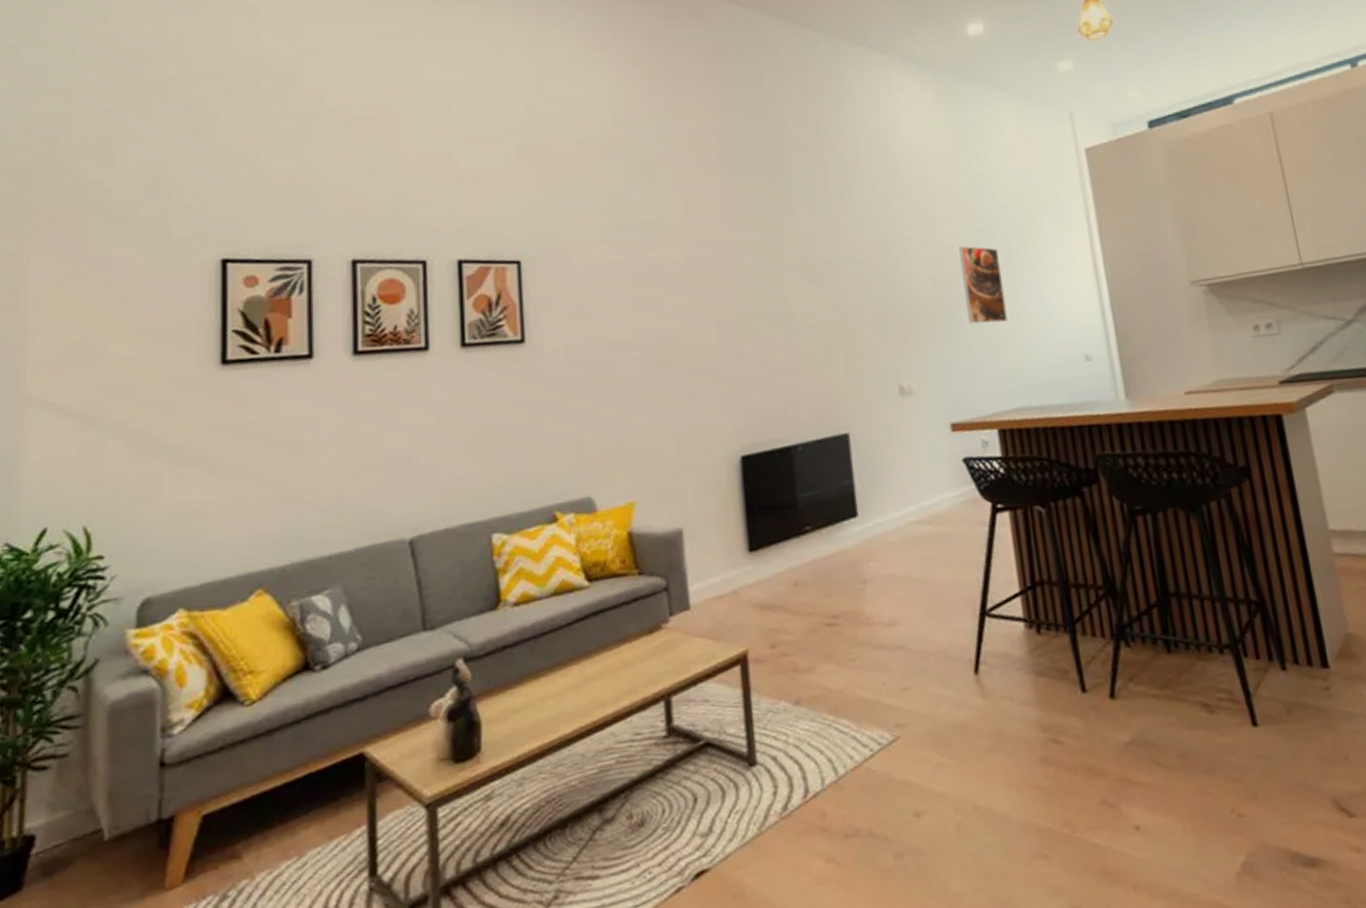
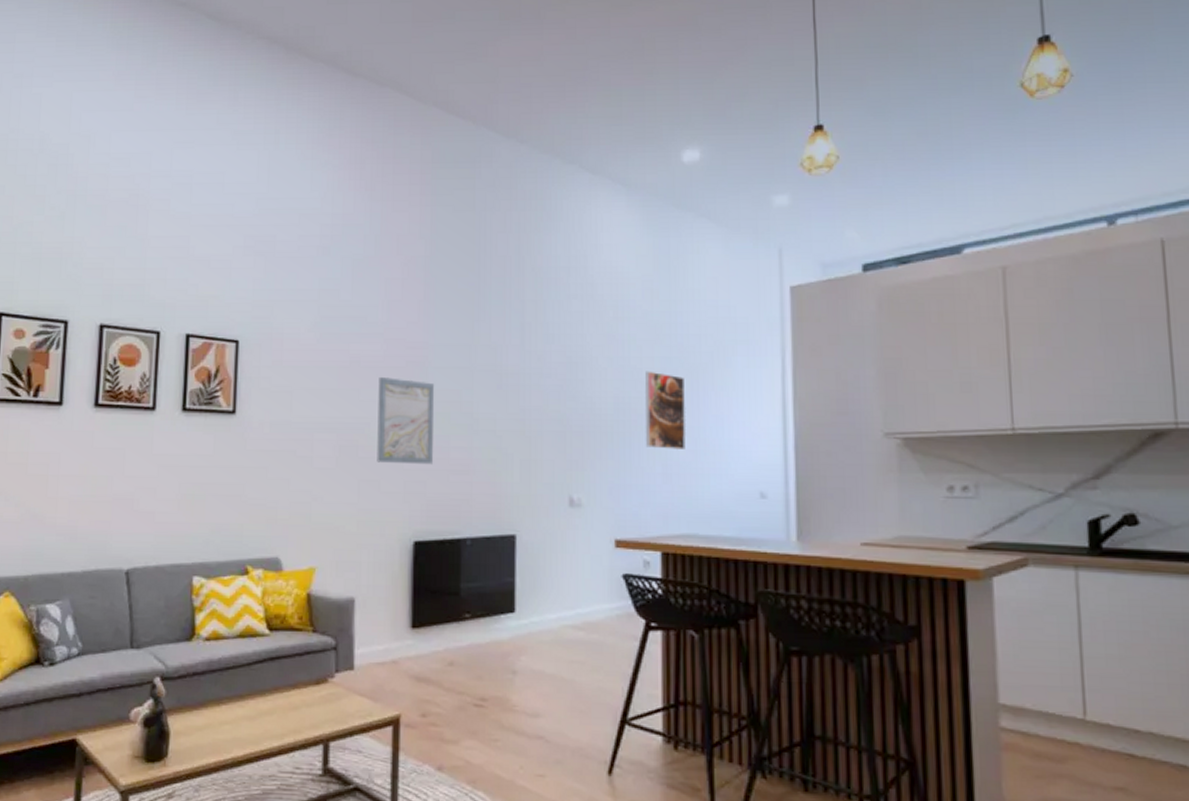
wall art: none [683,282,752,376] -> present [377,377,435,465]

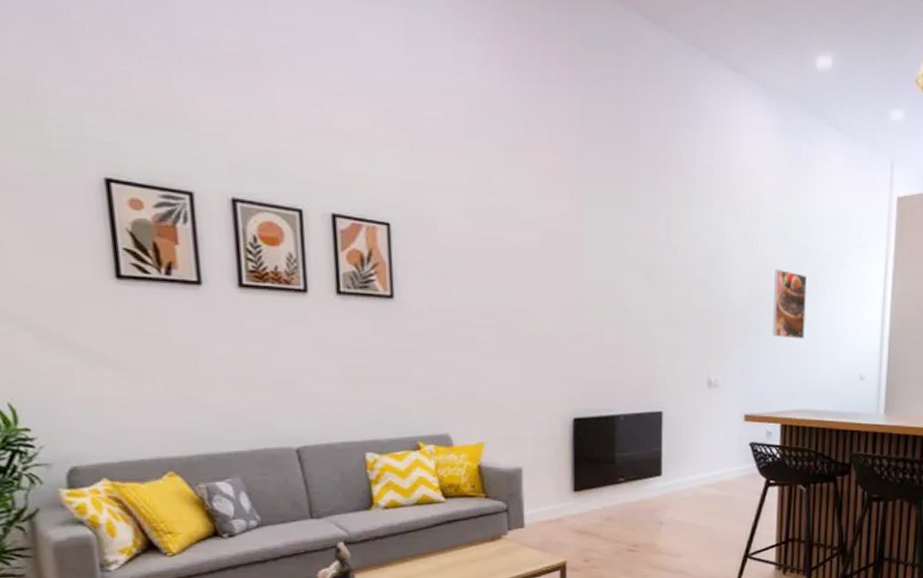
wall art: present [377,377,435,465] -> none [535,266,589,350]

